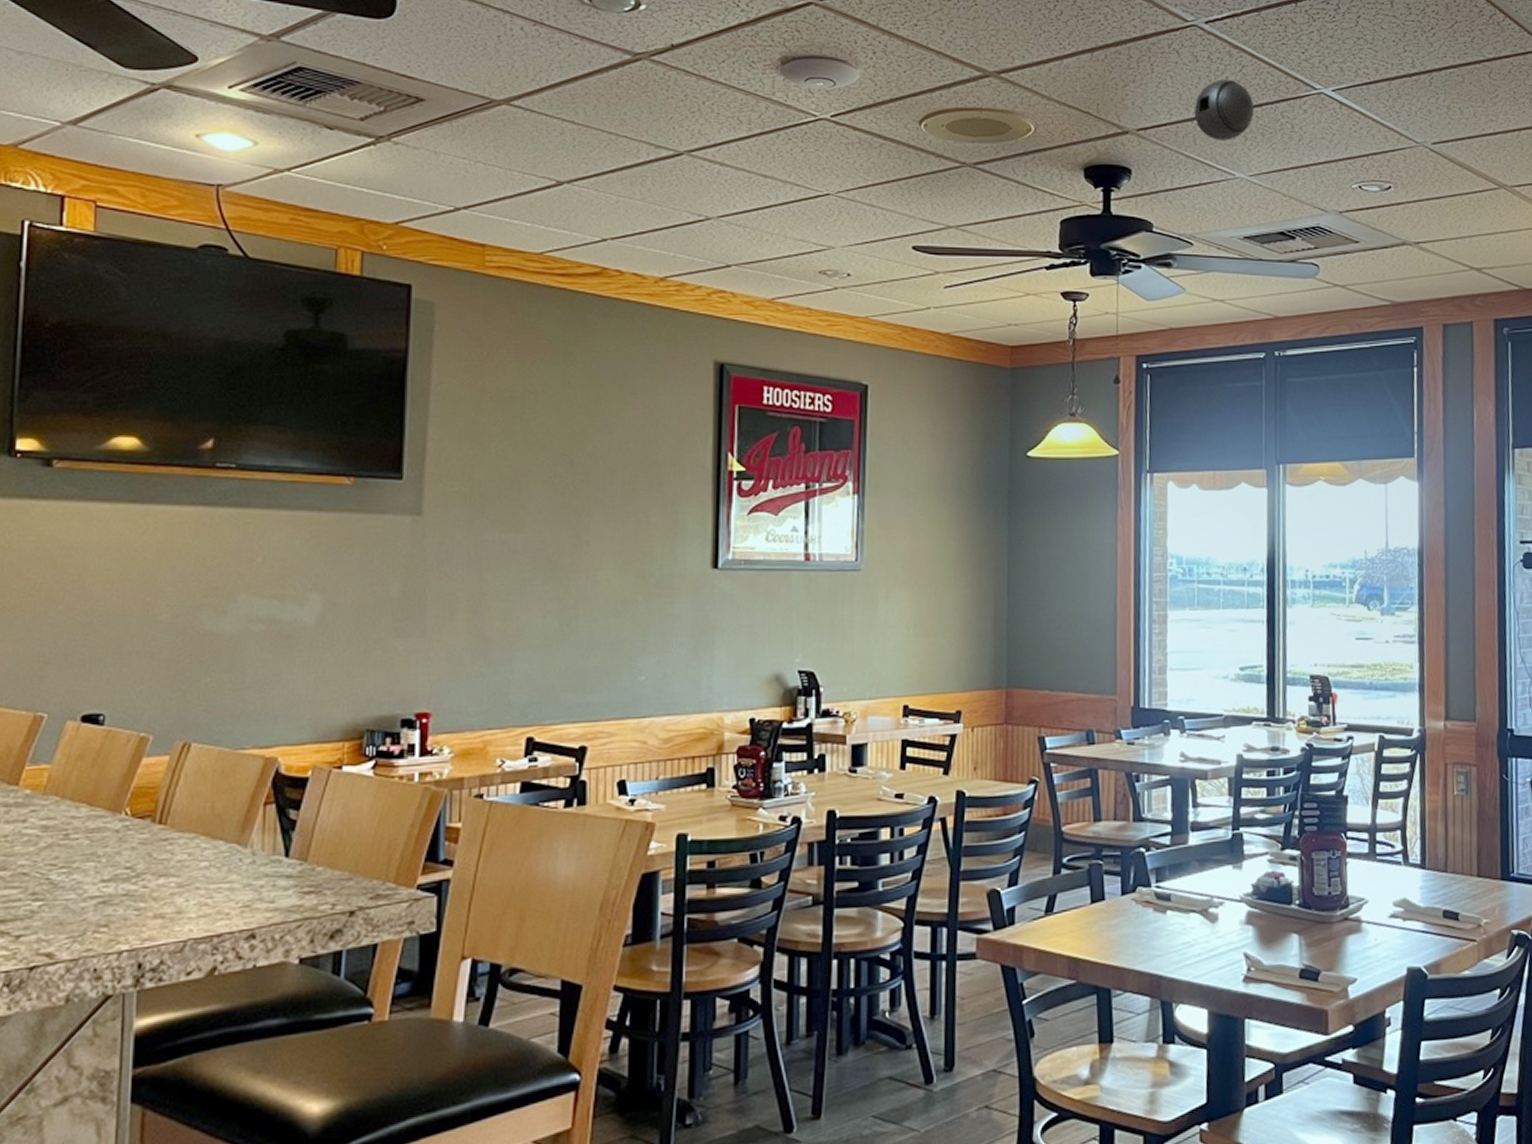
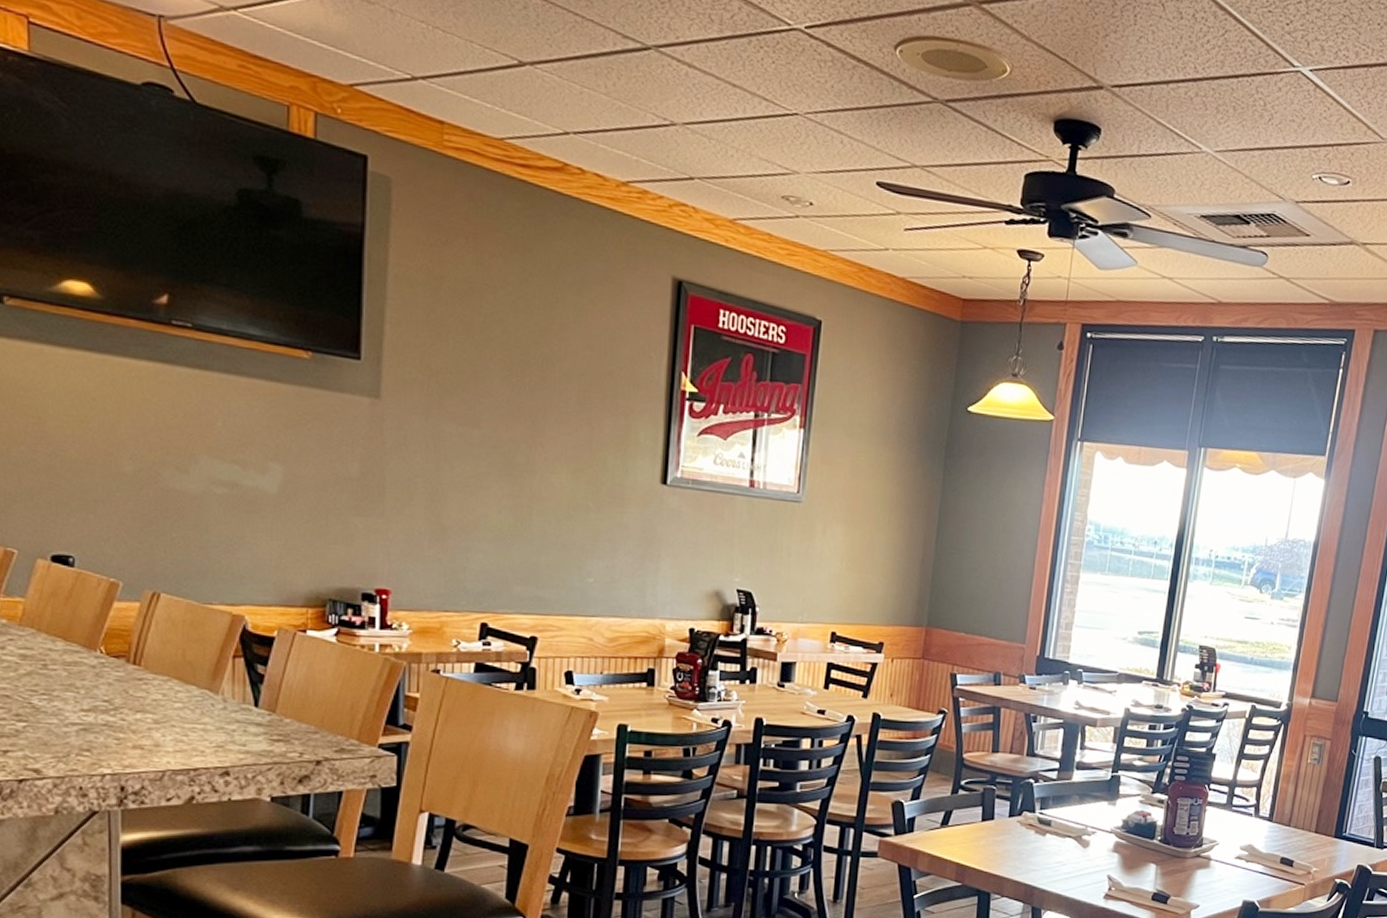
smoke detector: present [1194,79,1254,141] -> none [1170,42,1231,111]

